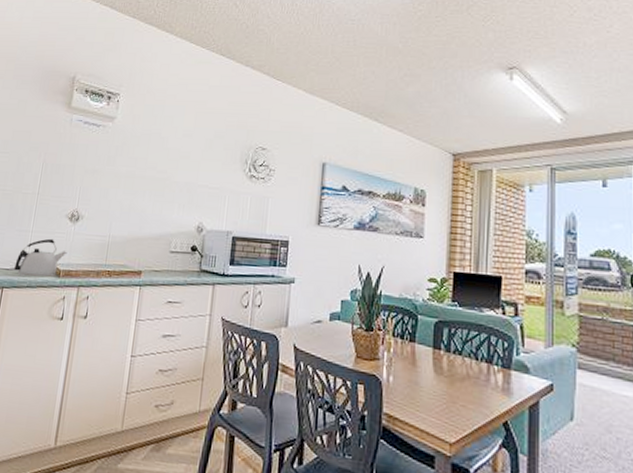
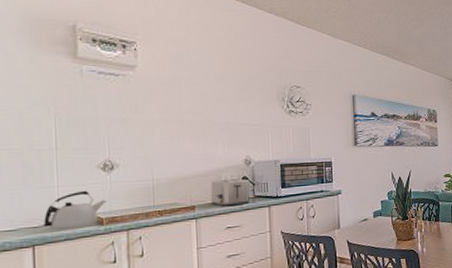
toaster: none [157,246,199,279] -> present [210,178,251,207]

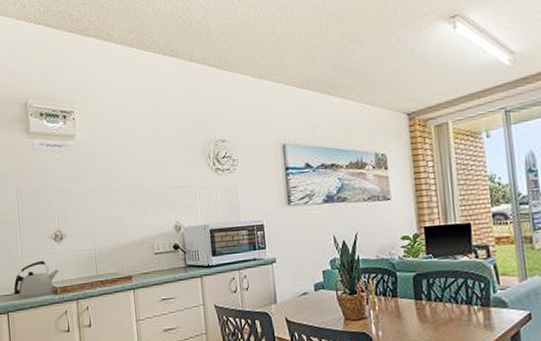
toaster: present [210,178,251,207] -> none [145,246,183,277]

